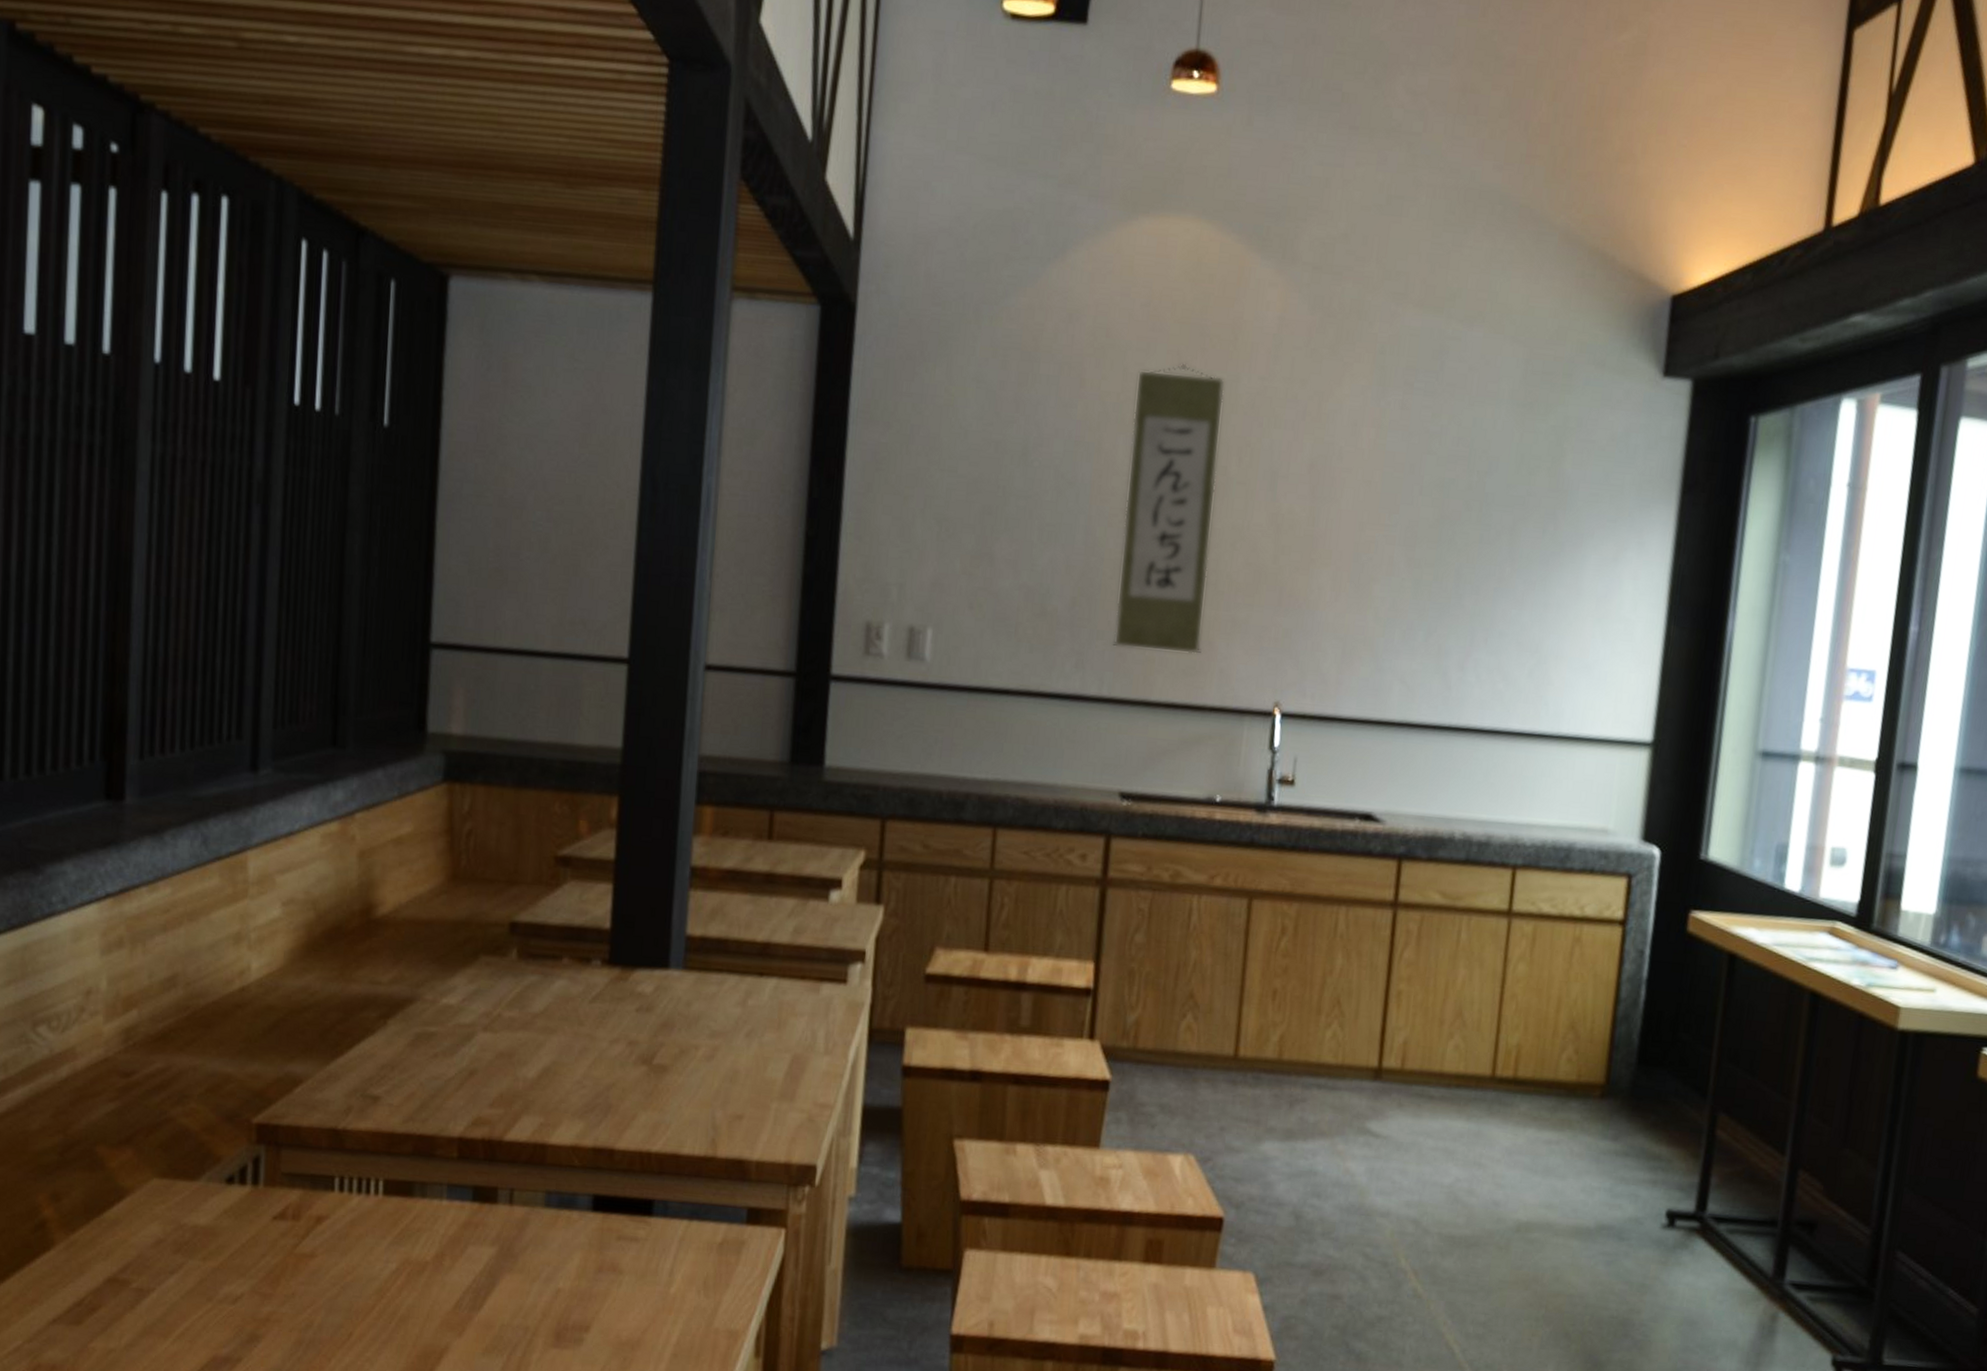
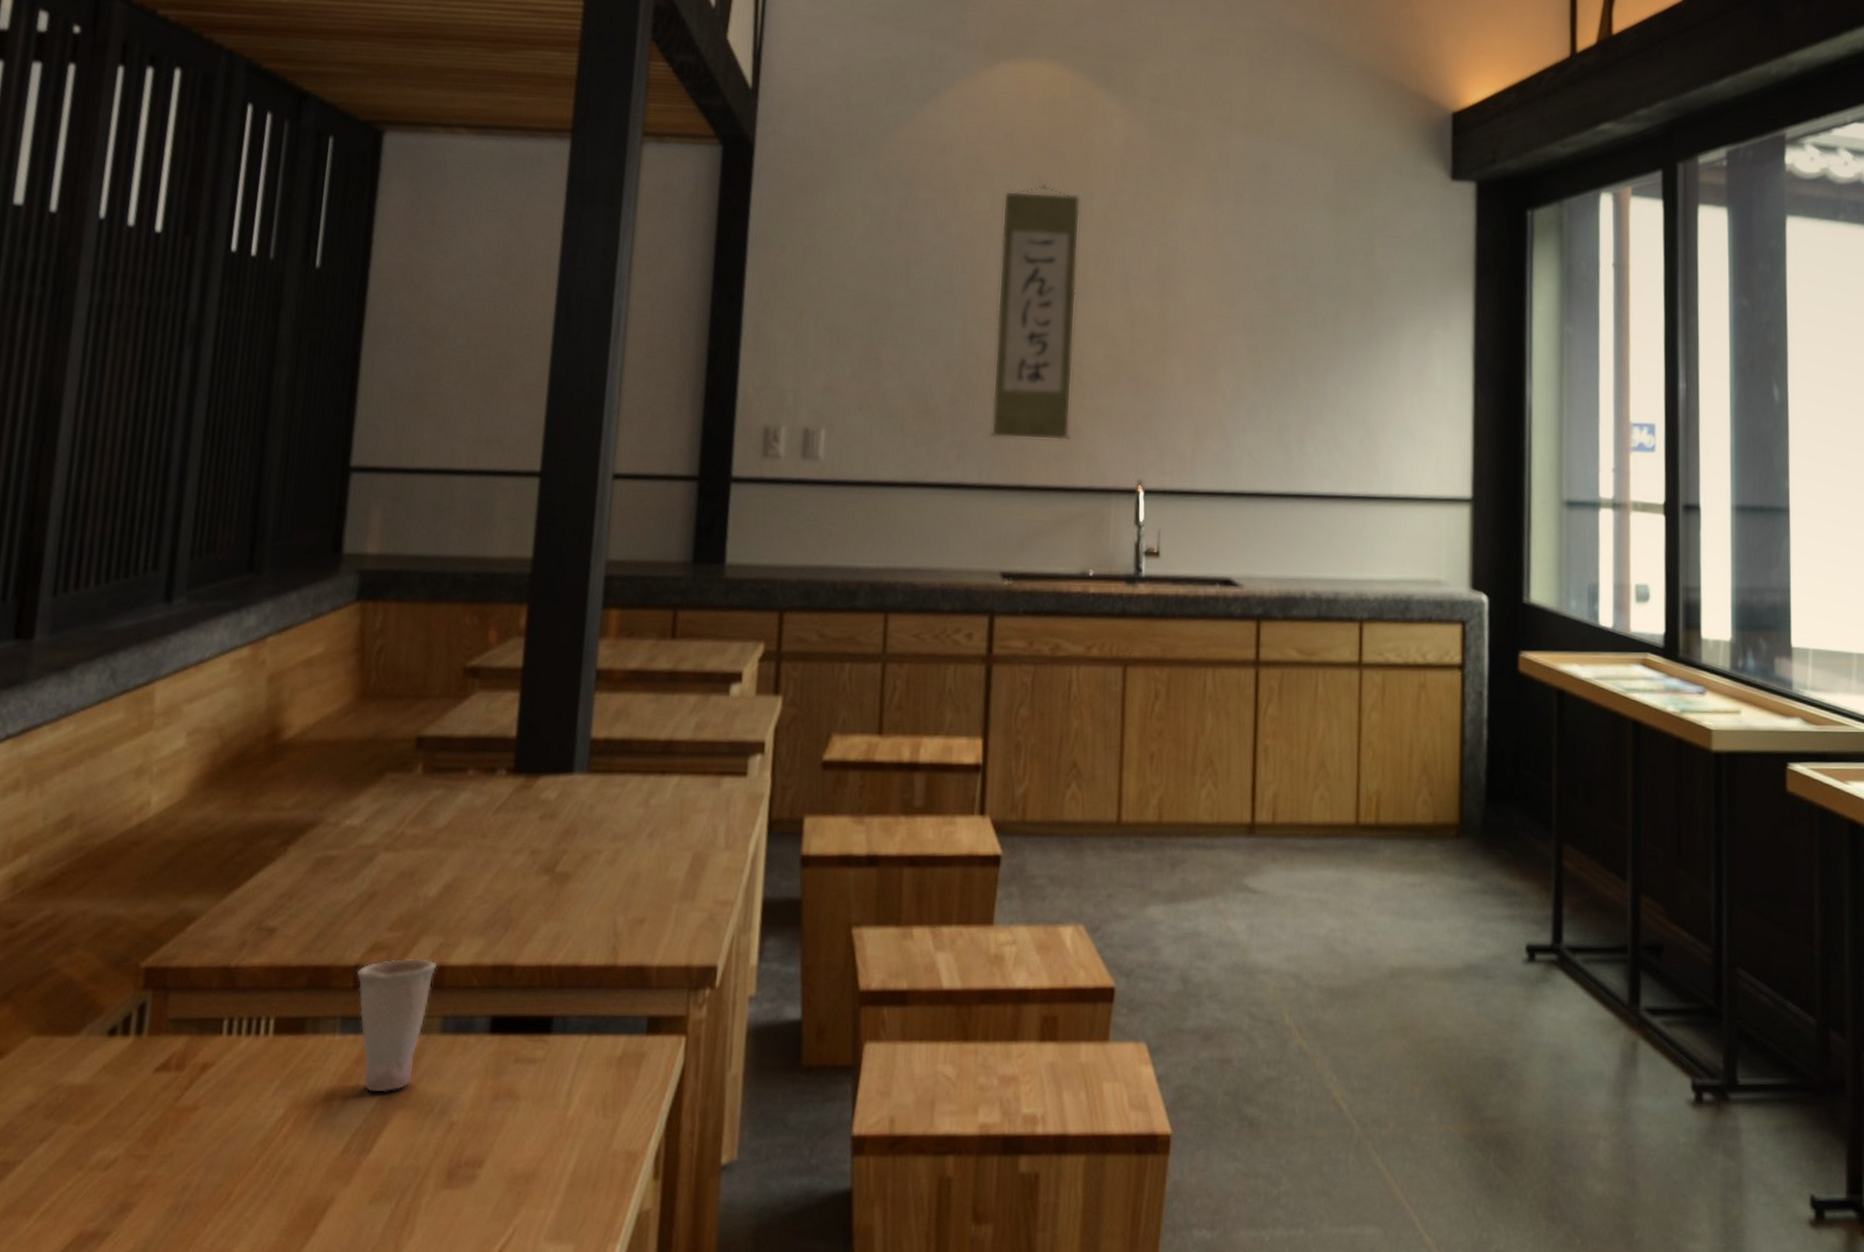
cup: none [460,1134,539,1257] -> present [356,958,438,1093]

